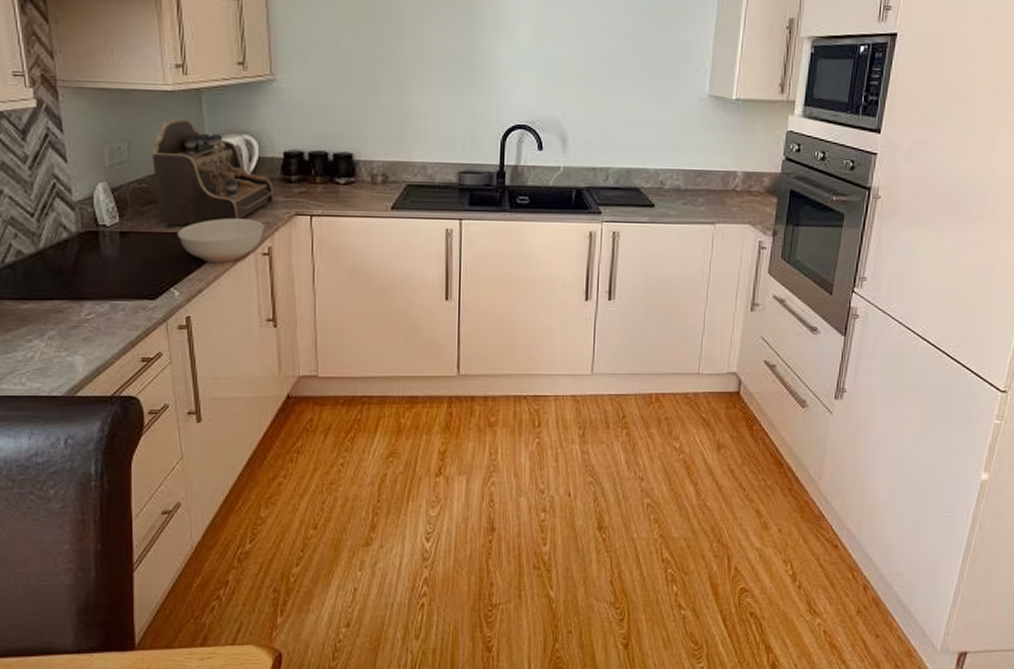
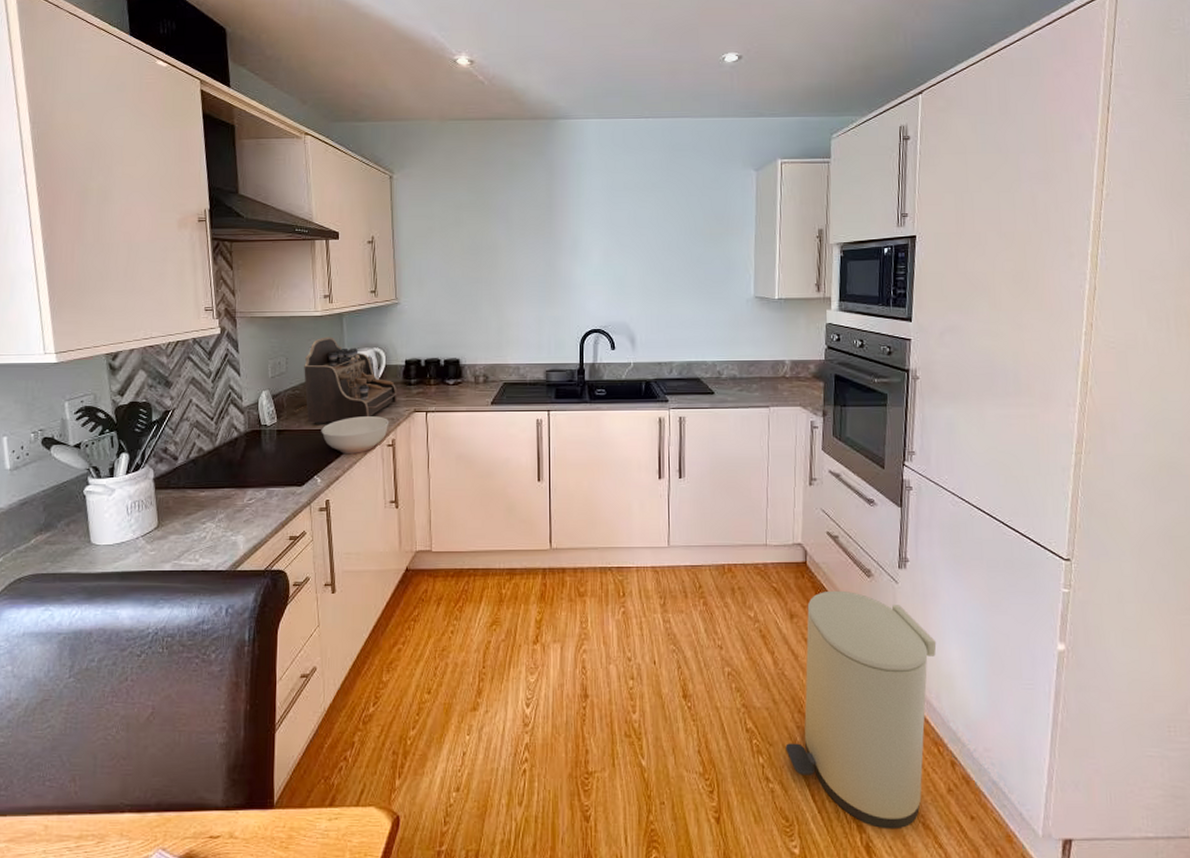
pedal bin: none [701,421,864,649] -> present [785,590,937,830]

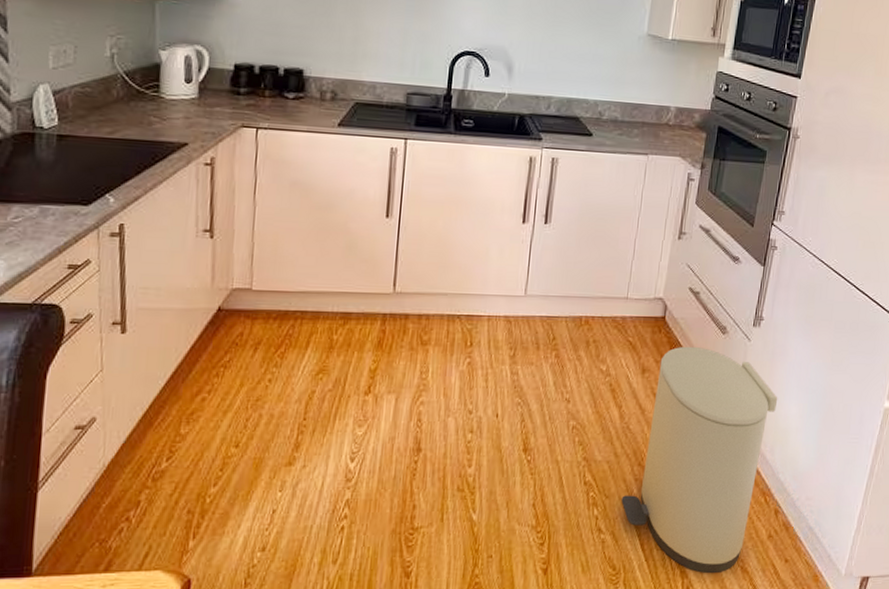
spice rack: present [304,337,397,424] -> none [98,24,222,133]
bowl: present [321,416,390,453] -> none [117,126,209,171]

